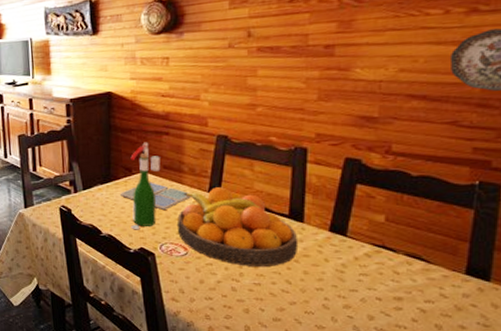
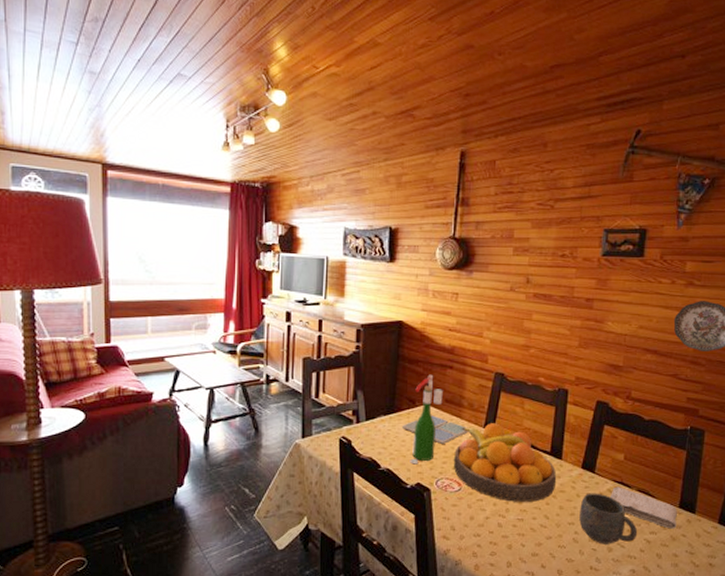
mug: none [329,257,408,312] -> present [579,493,638,544]
washcloth: none [369,250,463,298] -> present [610,486,677,529]

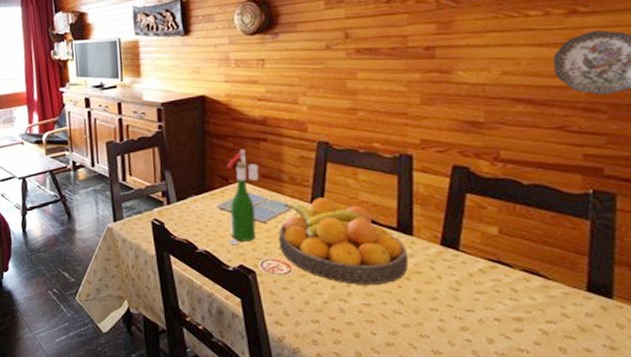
mug: present [579,493,638,544] -> none [443,274,528,335]
washcloth: present [610,486,677,529] -> none [484,266,586,318]

